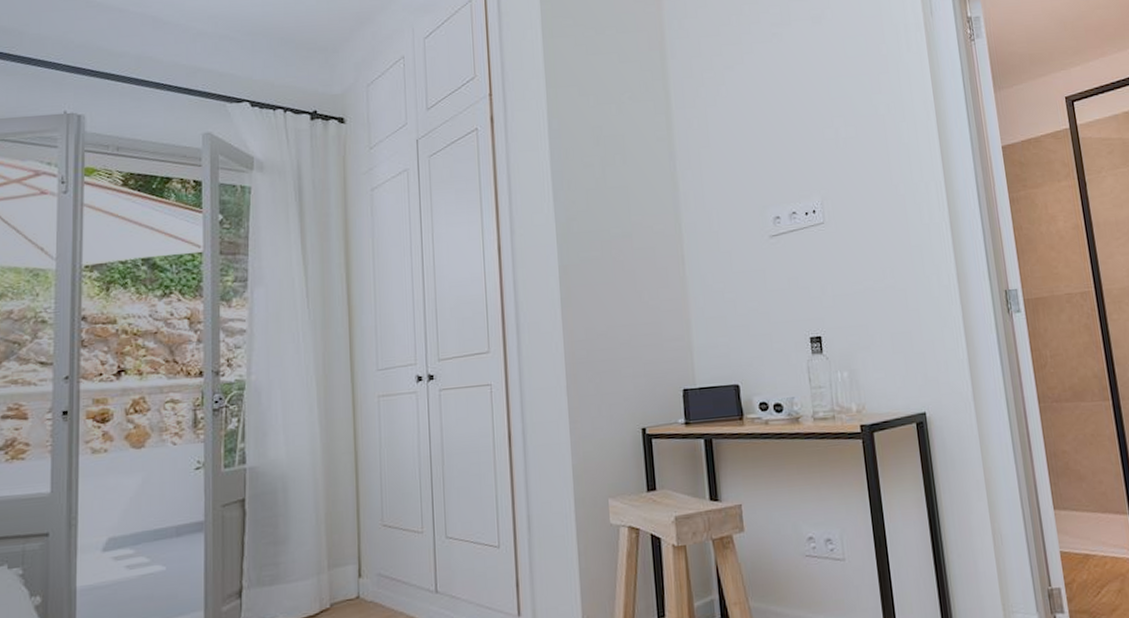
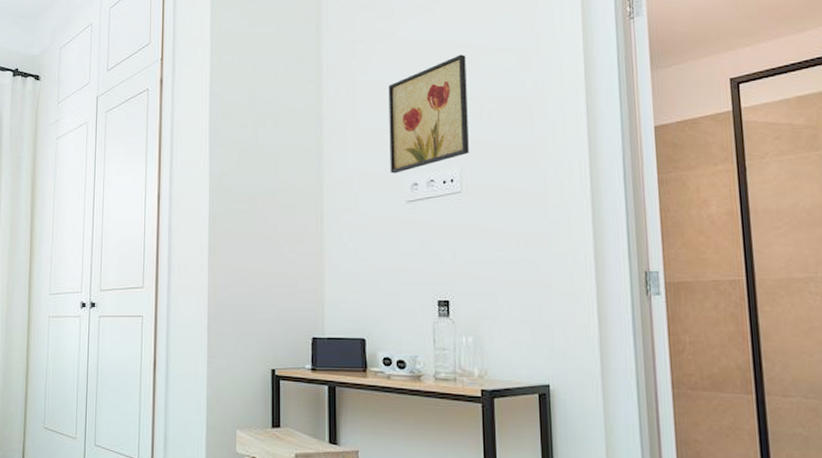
wall art: none [741,80,829,208] -> present [388,54,469,174]

